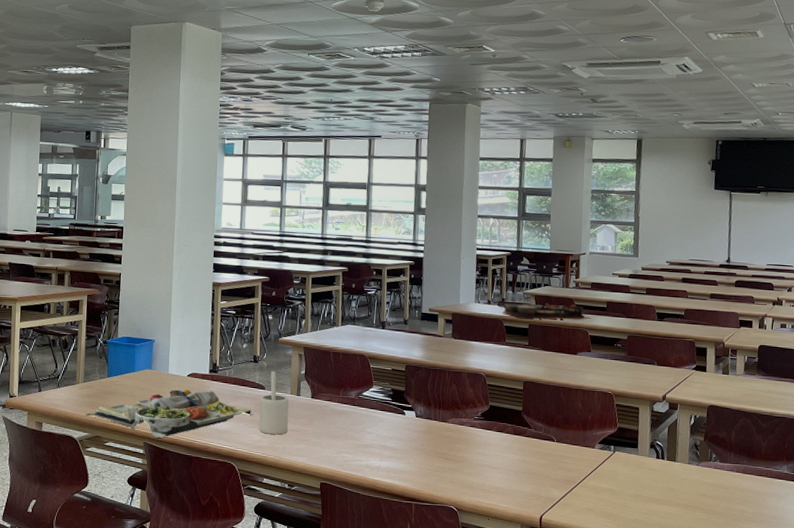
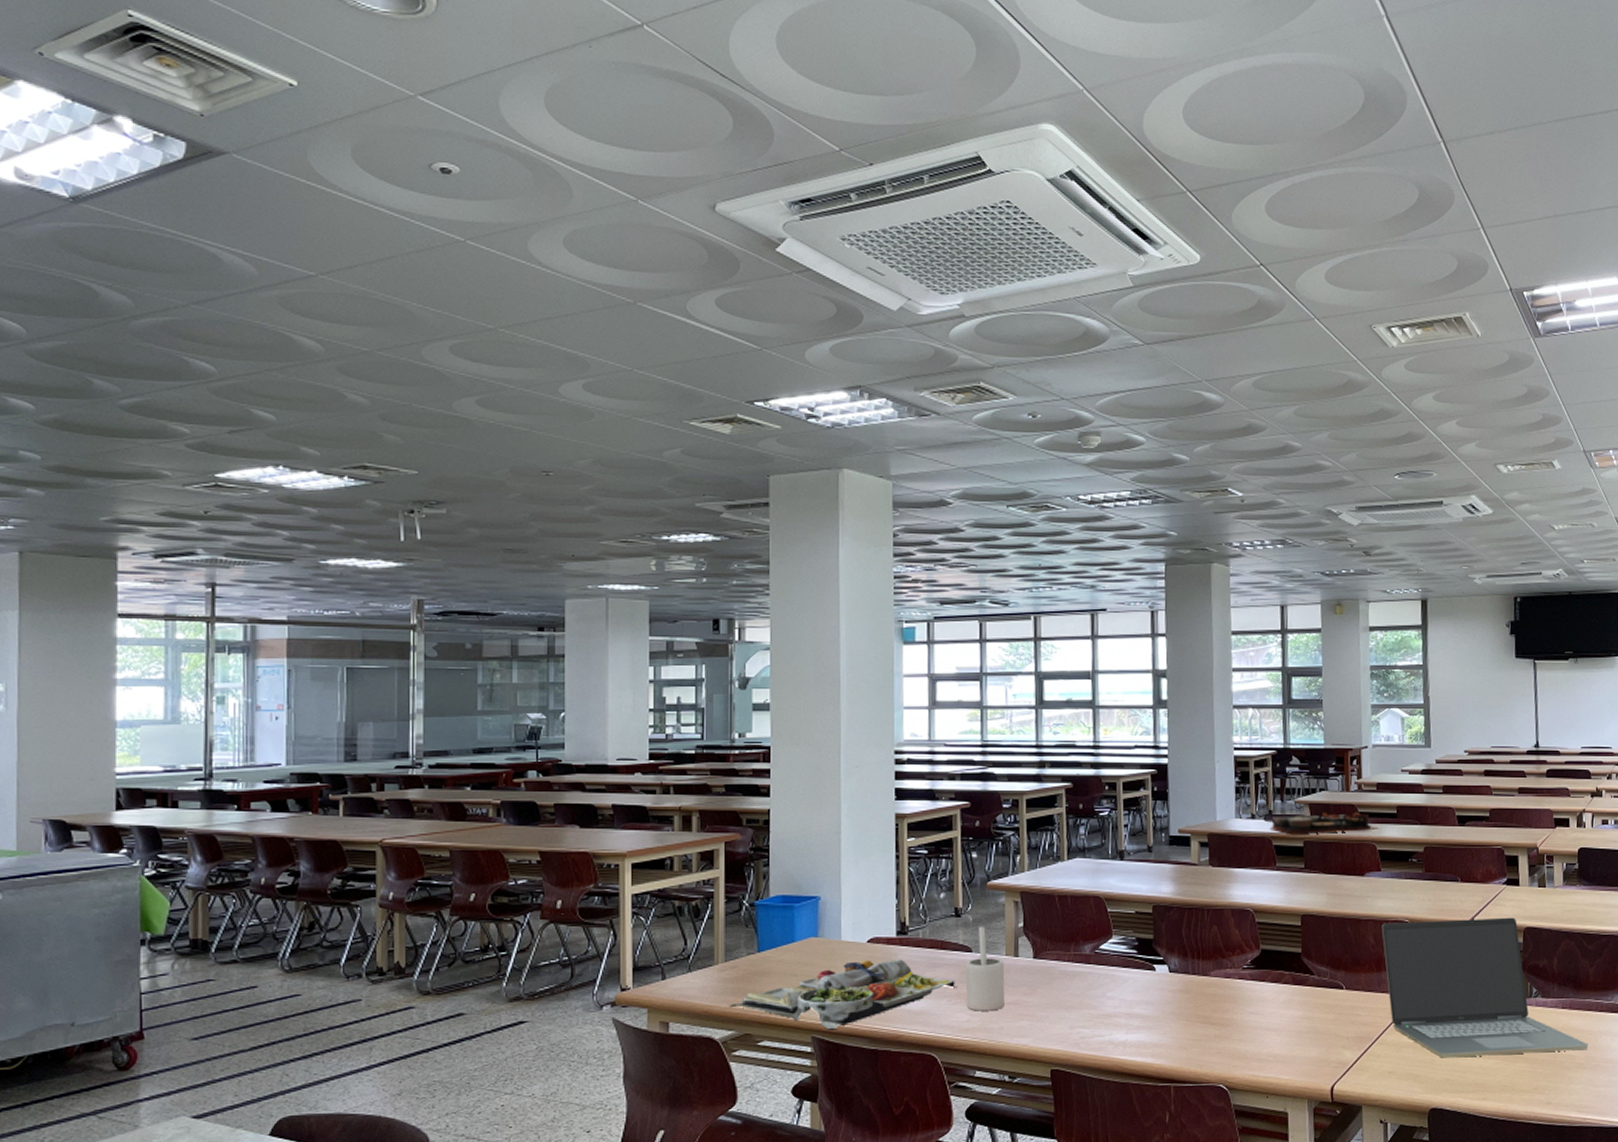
laptop: none [588,393,757,507] -> present [1381,917,1588,1058]

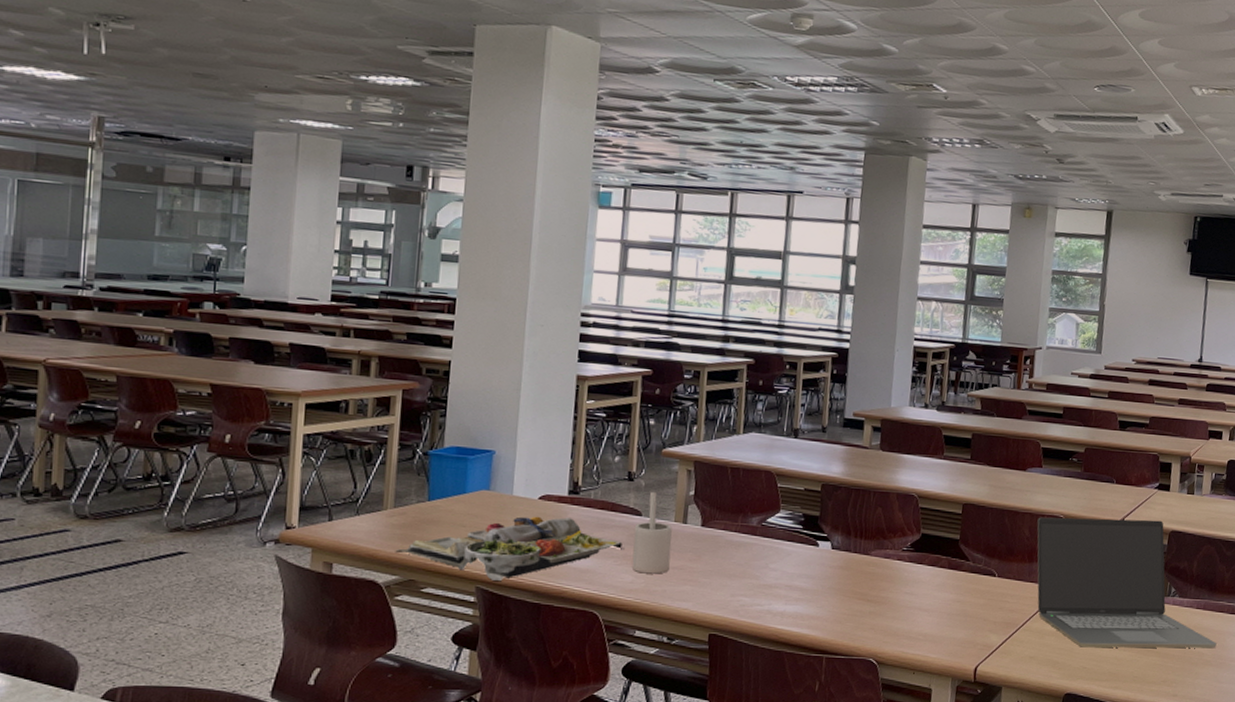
food tray: present [1269,812,1379,835] -> none [941,408,1045,429]

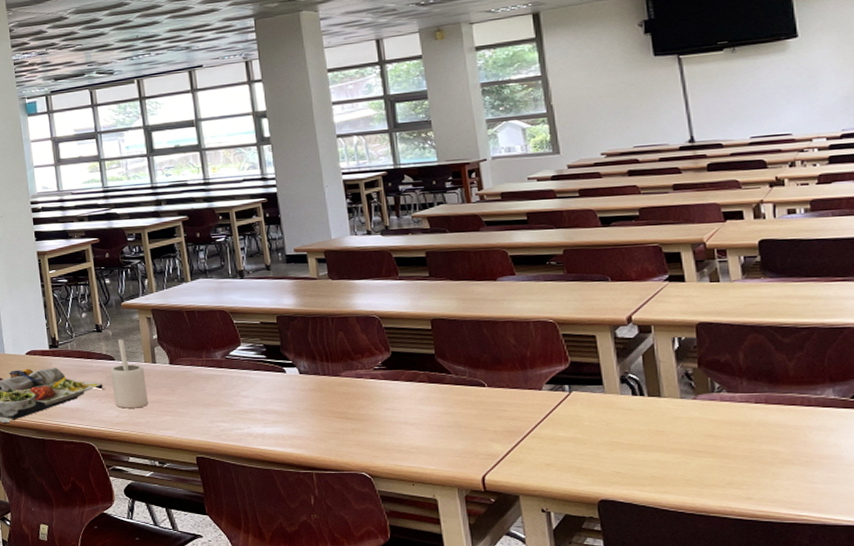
laptop: present [1037,517,1217,649] -> none [522,313,795,452]

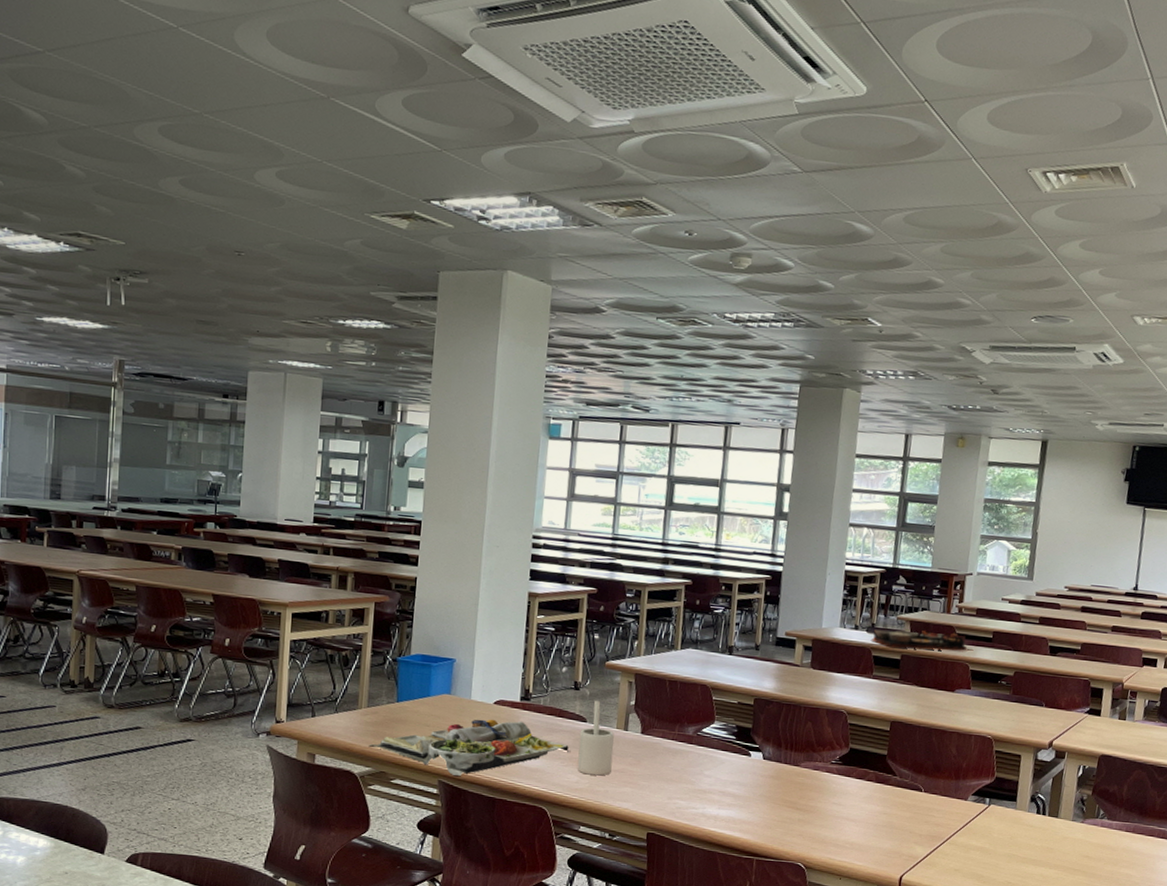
food tray: none [387,221,508,247] -> present [870,630,974,652]

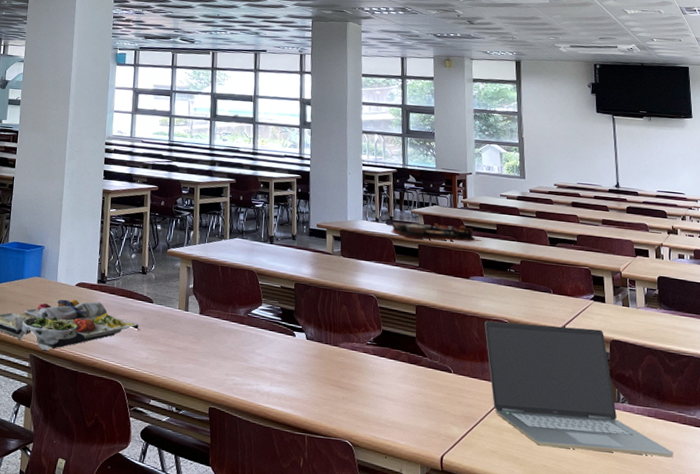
straw: present [577,701,614,776] -> none [146,284,177,353]
laptop: none [963,737,1146,871] -> present [484,321,674,457]

